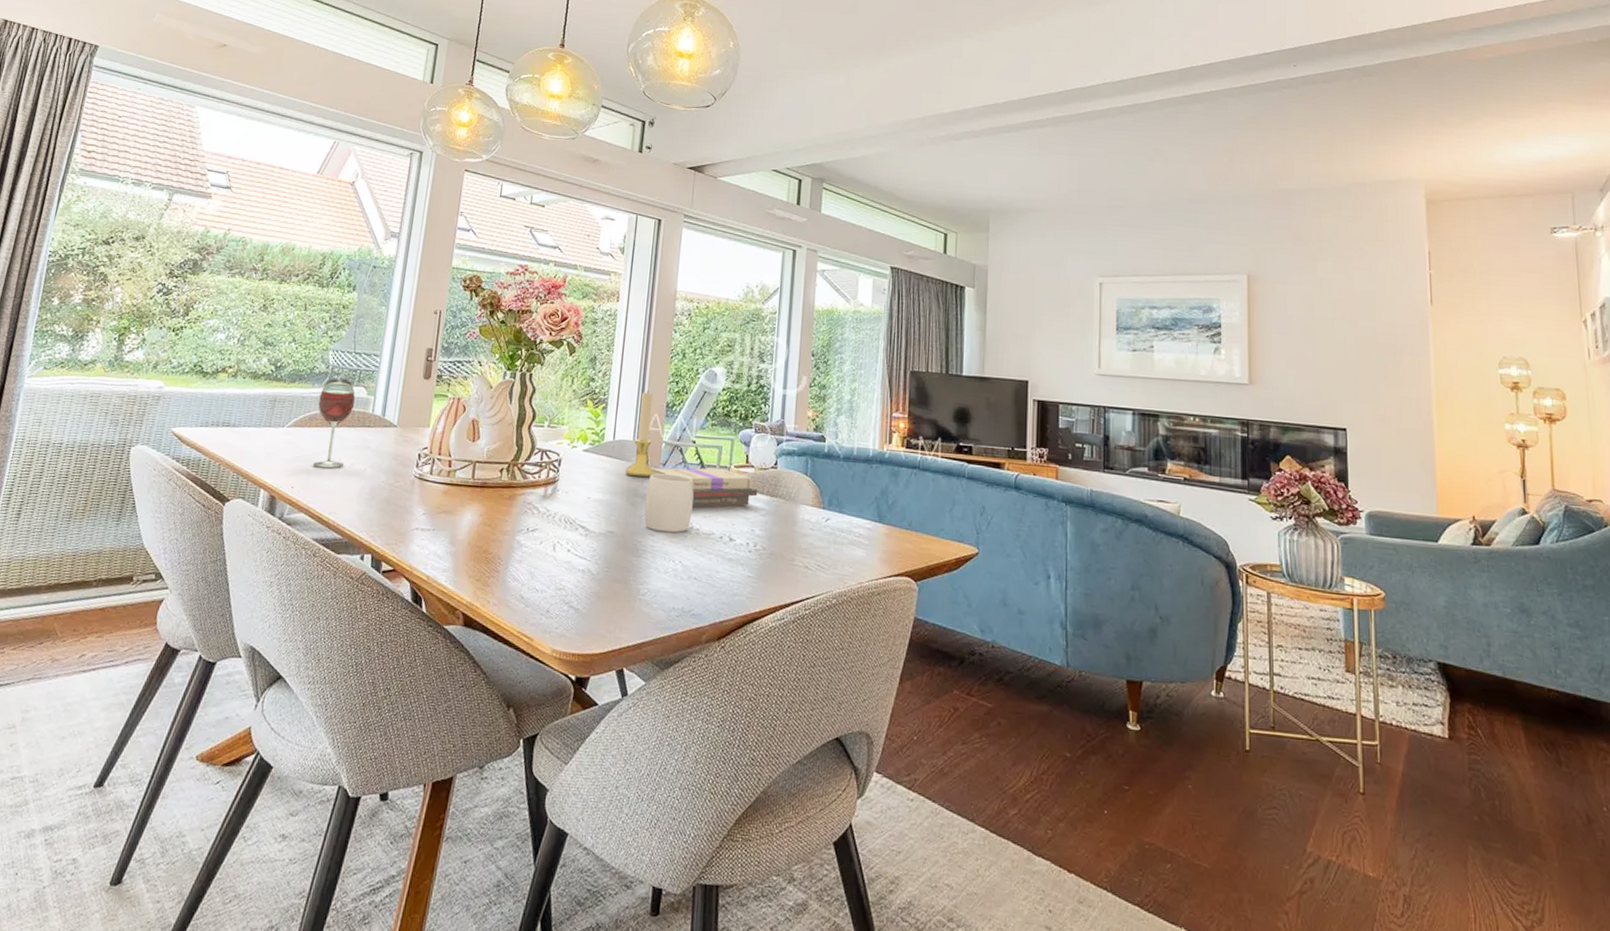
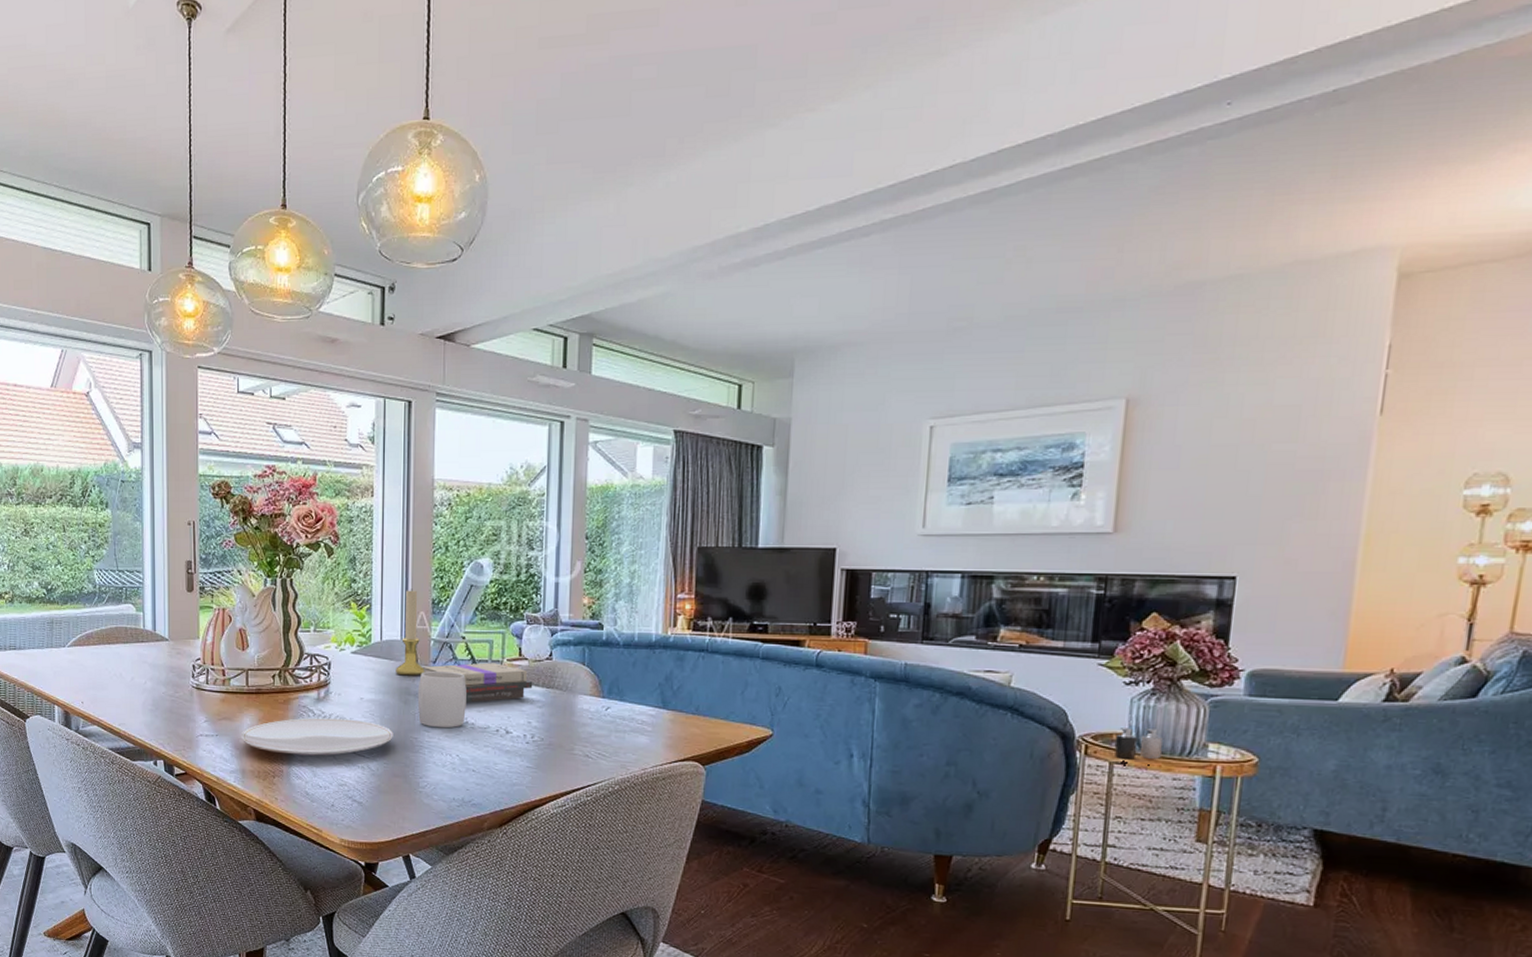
wineglass: present [312,378,356,469] -> none [92,597,126,683]
plate: none [458,515,618,557] -> present [240,717,393,756]
candle: none [1270,559,1308,592] -> present [1115,727,1163,760]

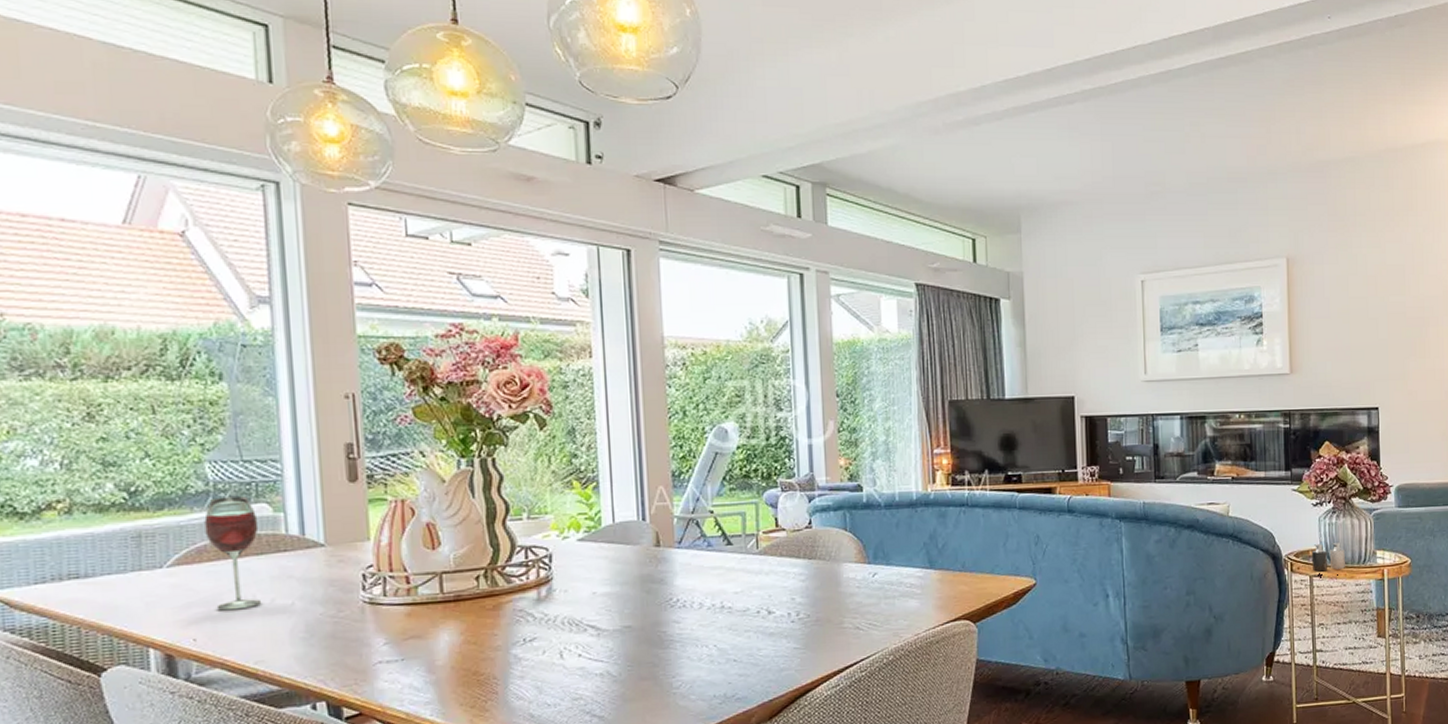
wineglass: none [92,597,126,683] -> present [204,496,261,611]
plate: present [240,717,393,756] -> none [436,618,637,672]
candle holder: present [396,589,425,676] -> none [634,461,669,562]
mug: present [417,671,467,728] -> none [662,551,721,617]
books: present [422,662,533,703] -> none [665,537,794,585]

